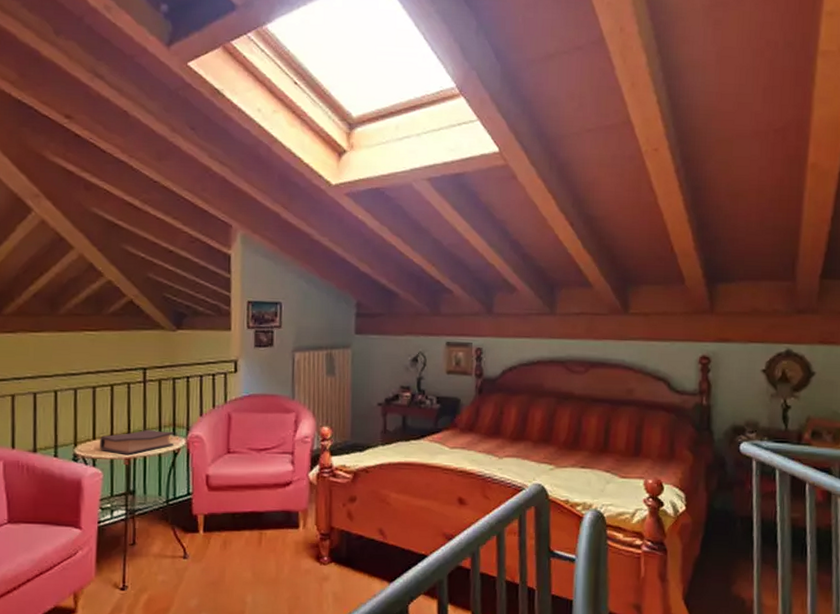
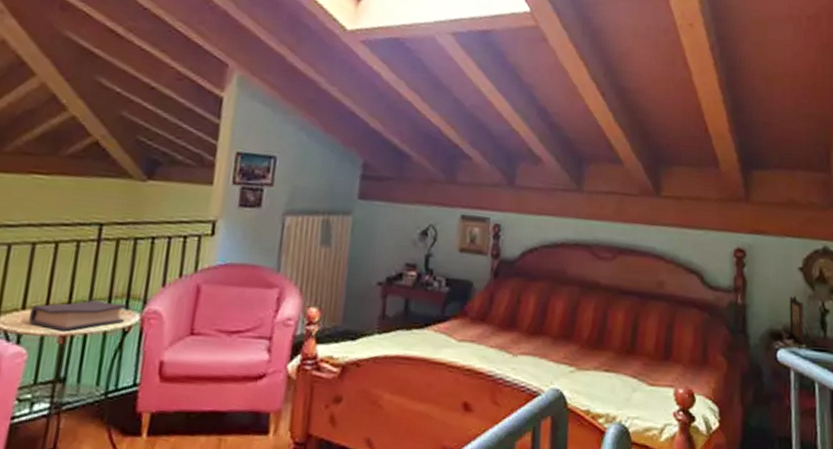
photo frame: none [752,395,779,437] -> present [789,295,818,345]

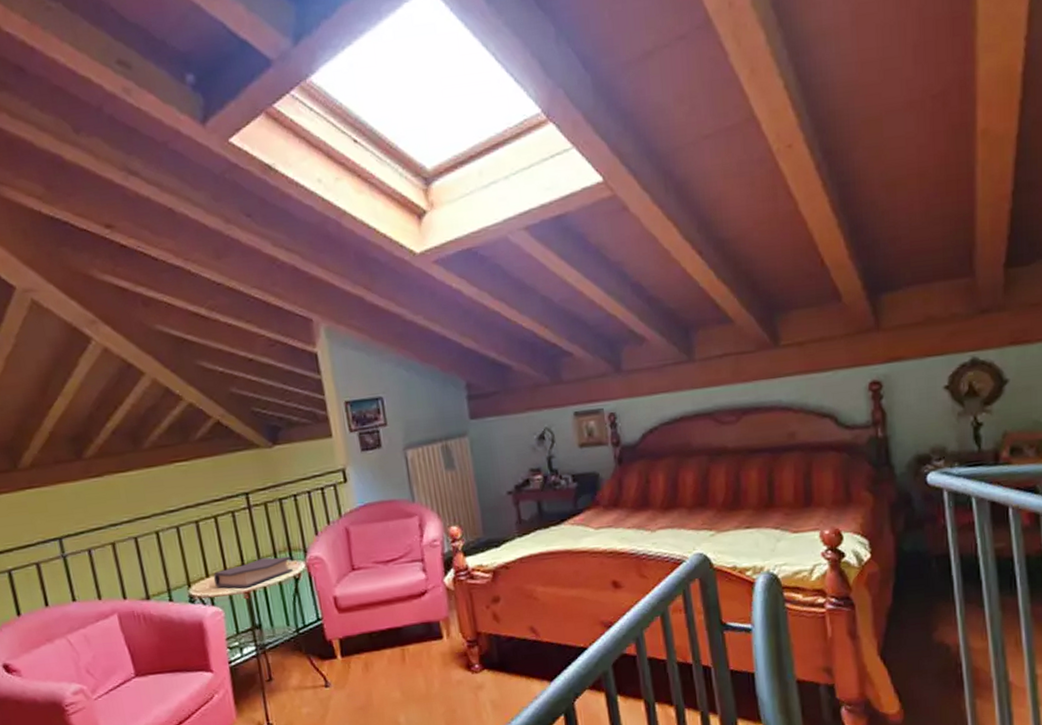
photo frame: present [789,295,818,345] -> none [935,416,972,464]

